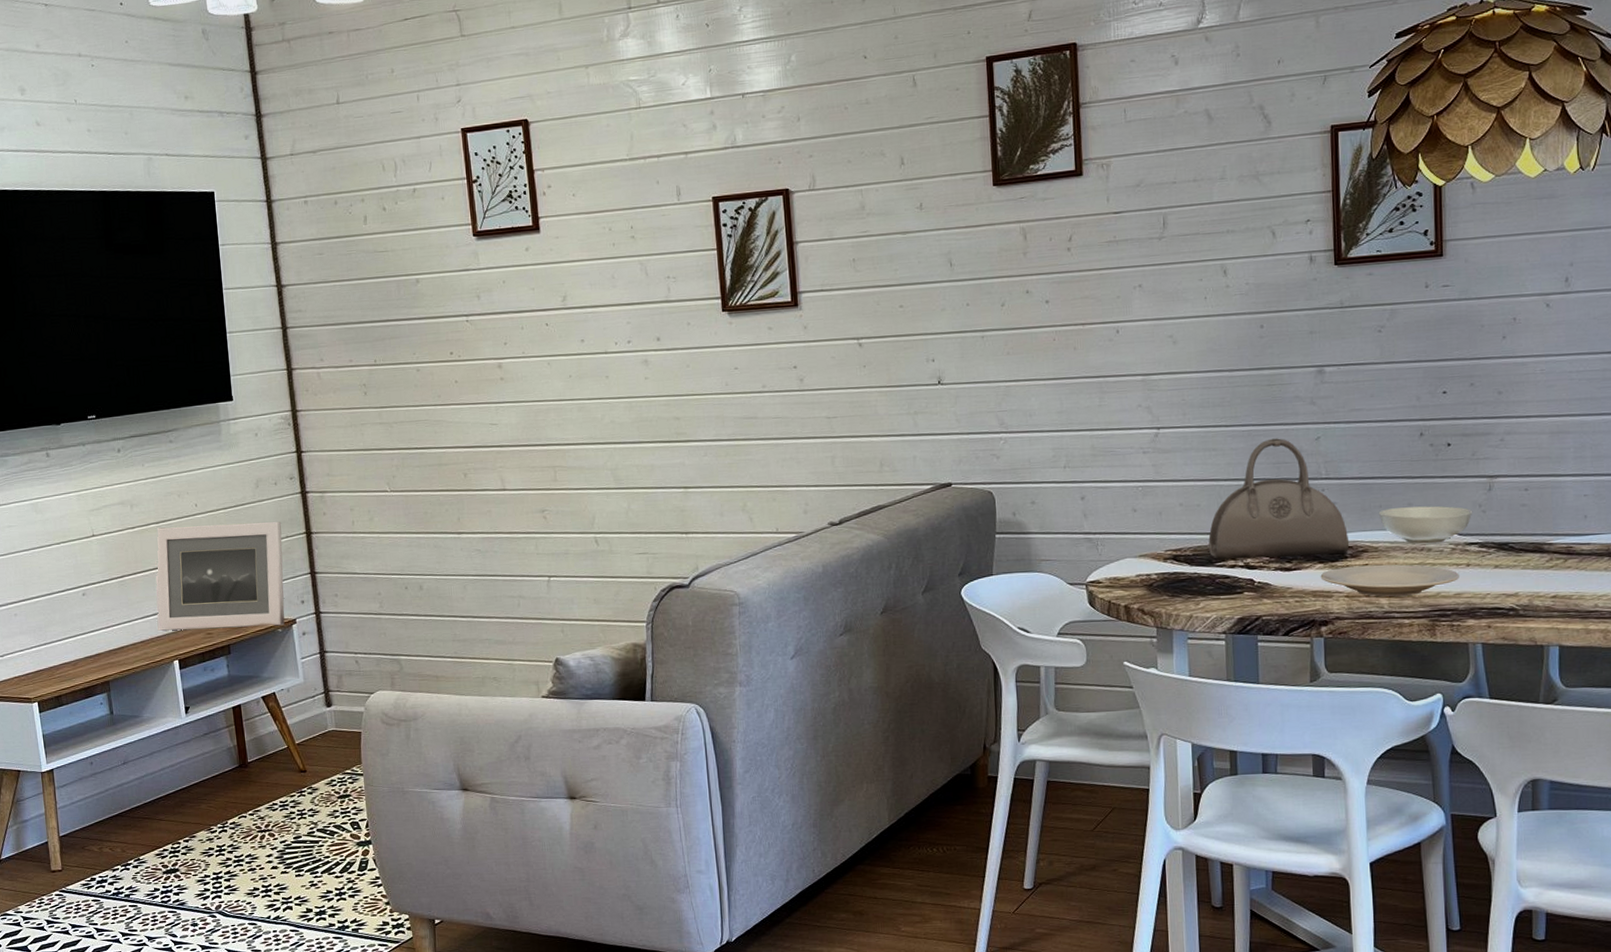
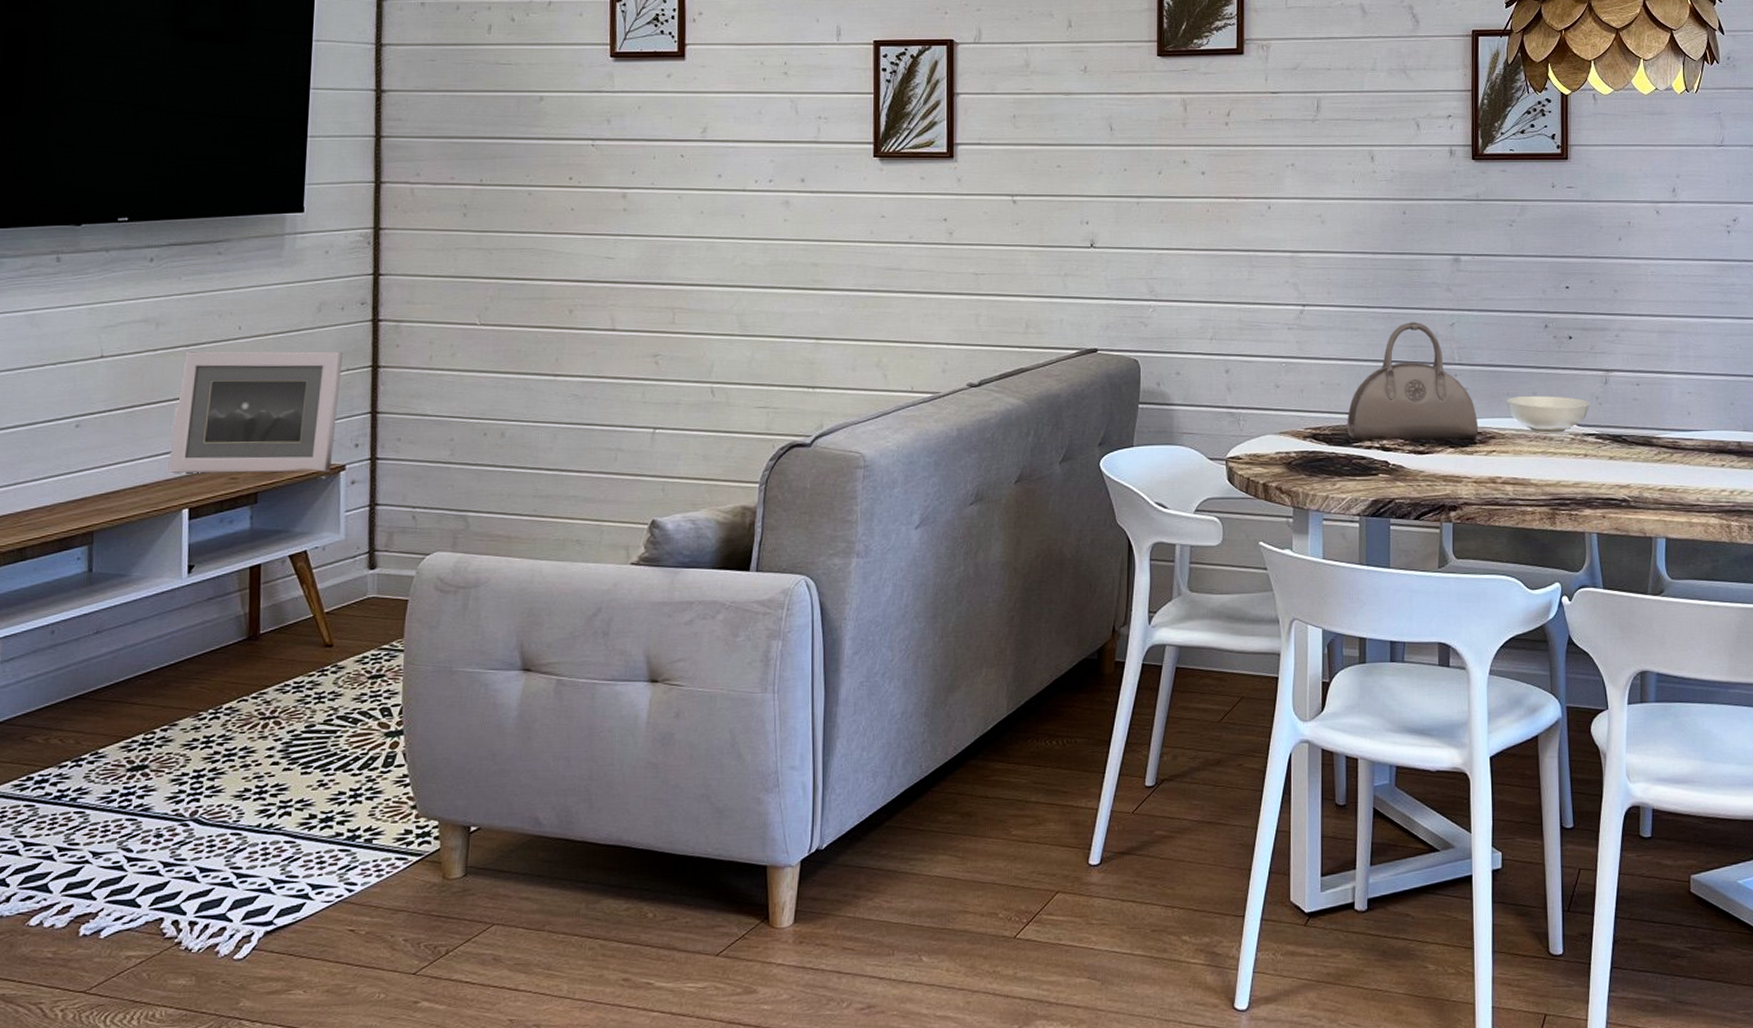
plate: present [1320,564,1459,597] -> none [1451,451,1578,484]

